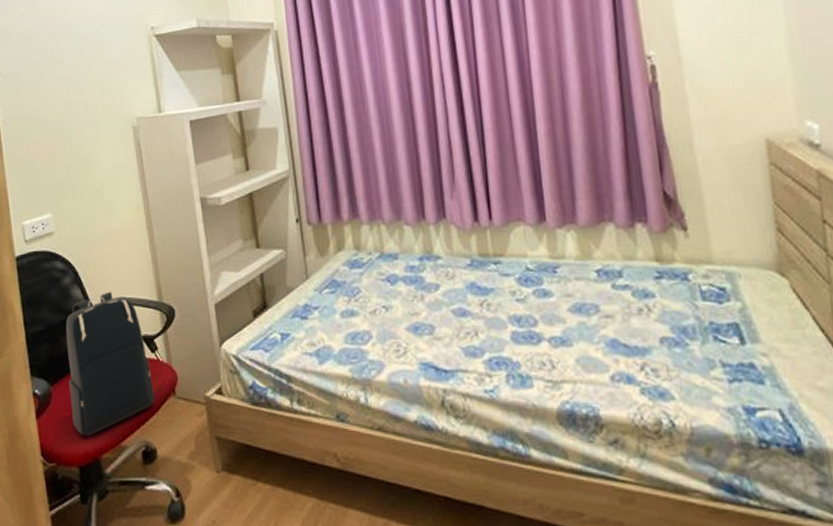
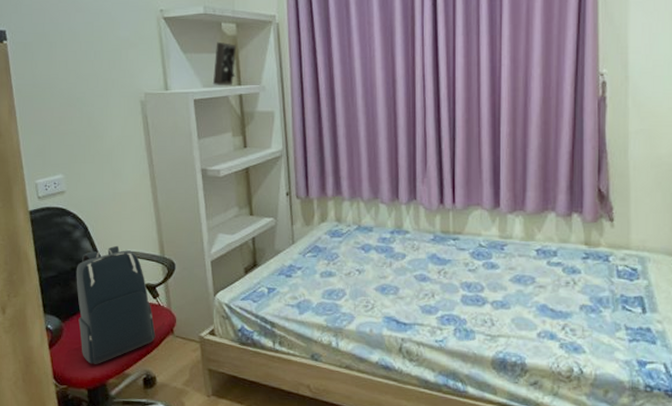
picture frame: none [209,55,234,103] -> present [212,41,237,86]

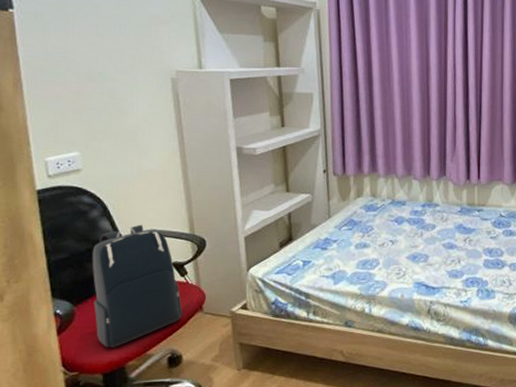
picture frame: present [212,41,237,86] -> none [250,24,276,68]

